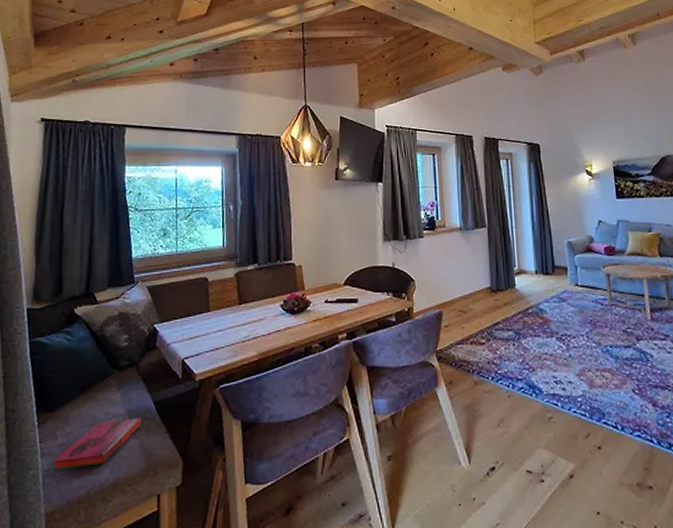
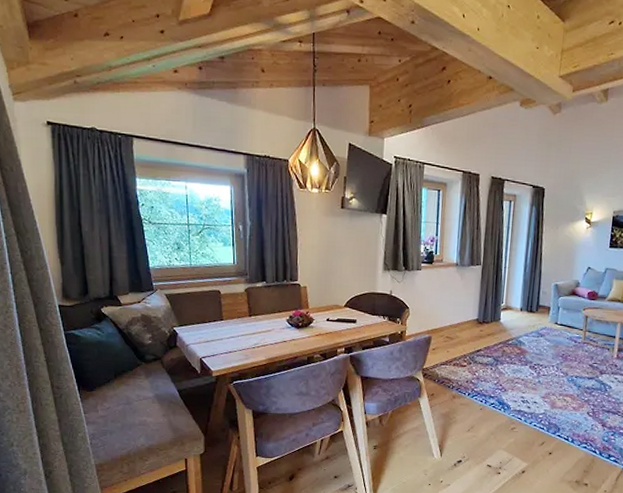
hardback book: present [52,418,142,470] -> none [97,401,168,435]

